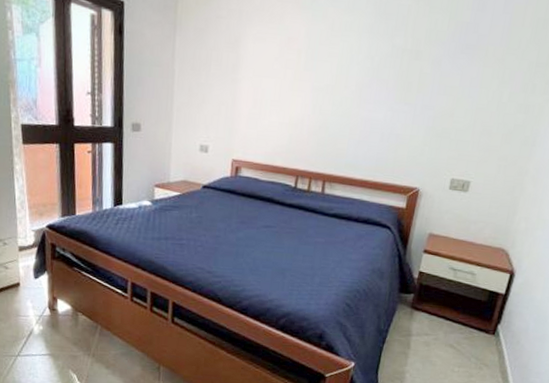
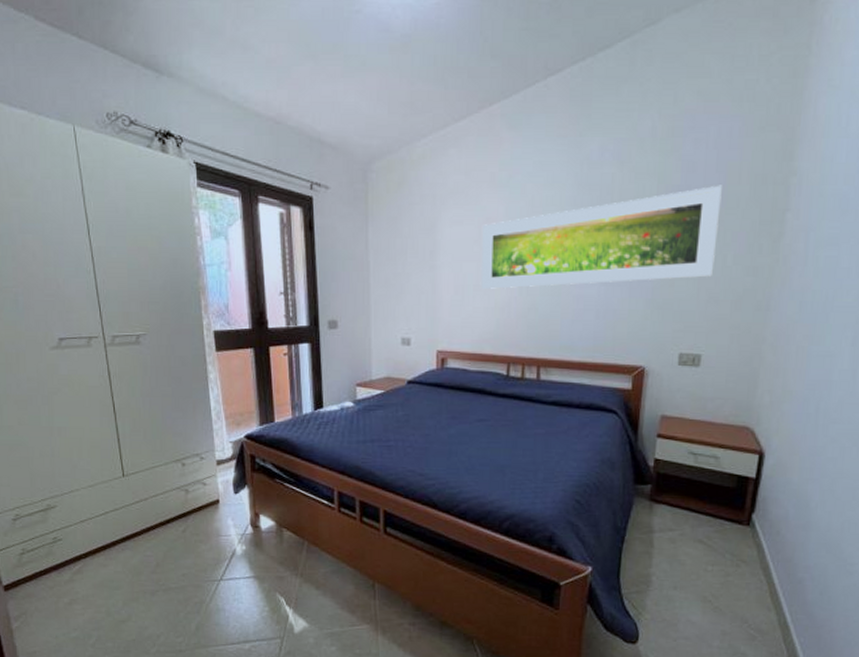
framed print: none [278,25,507,111] -> present [481,185,722,289]

